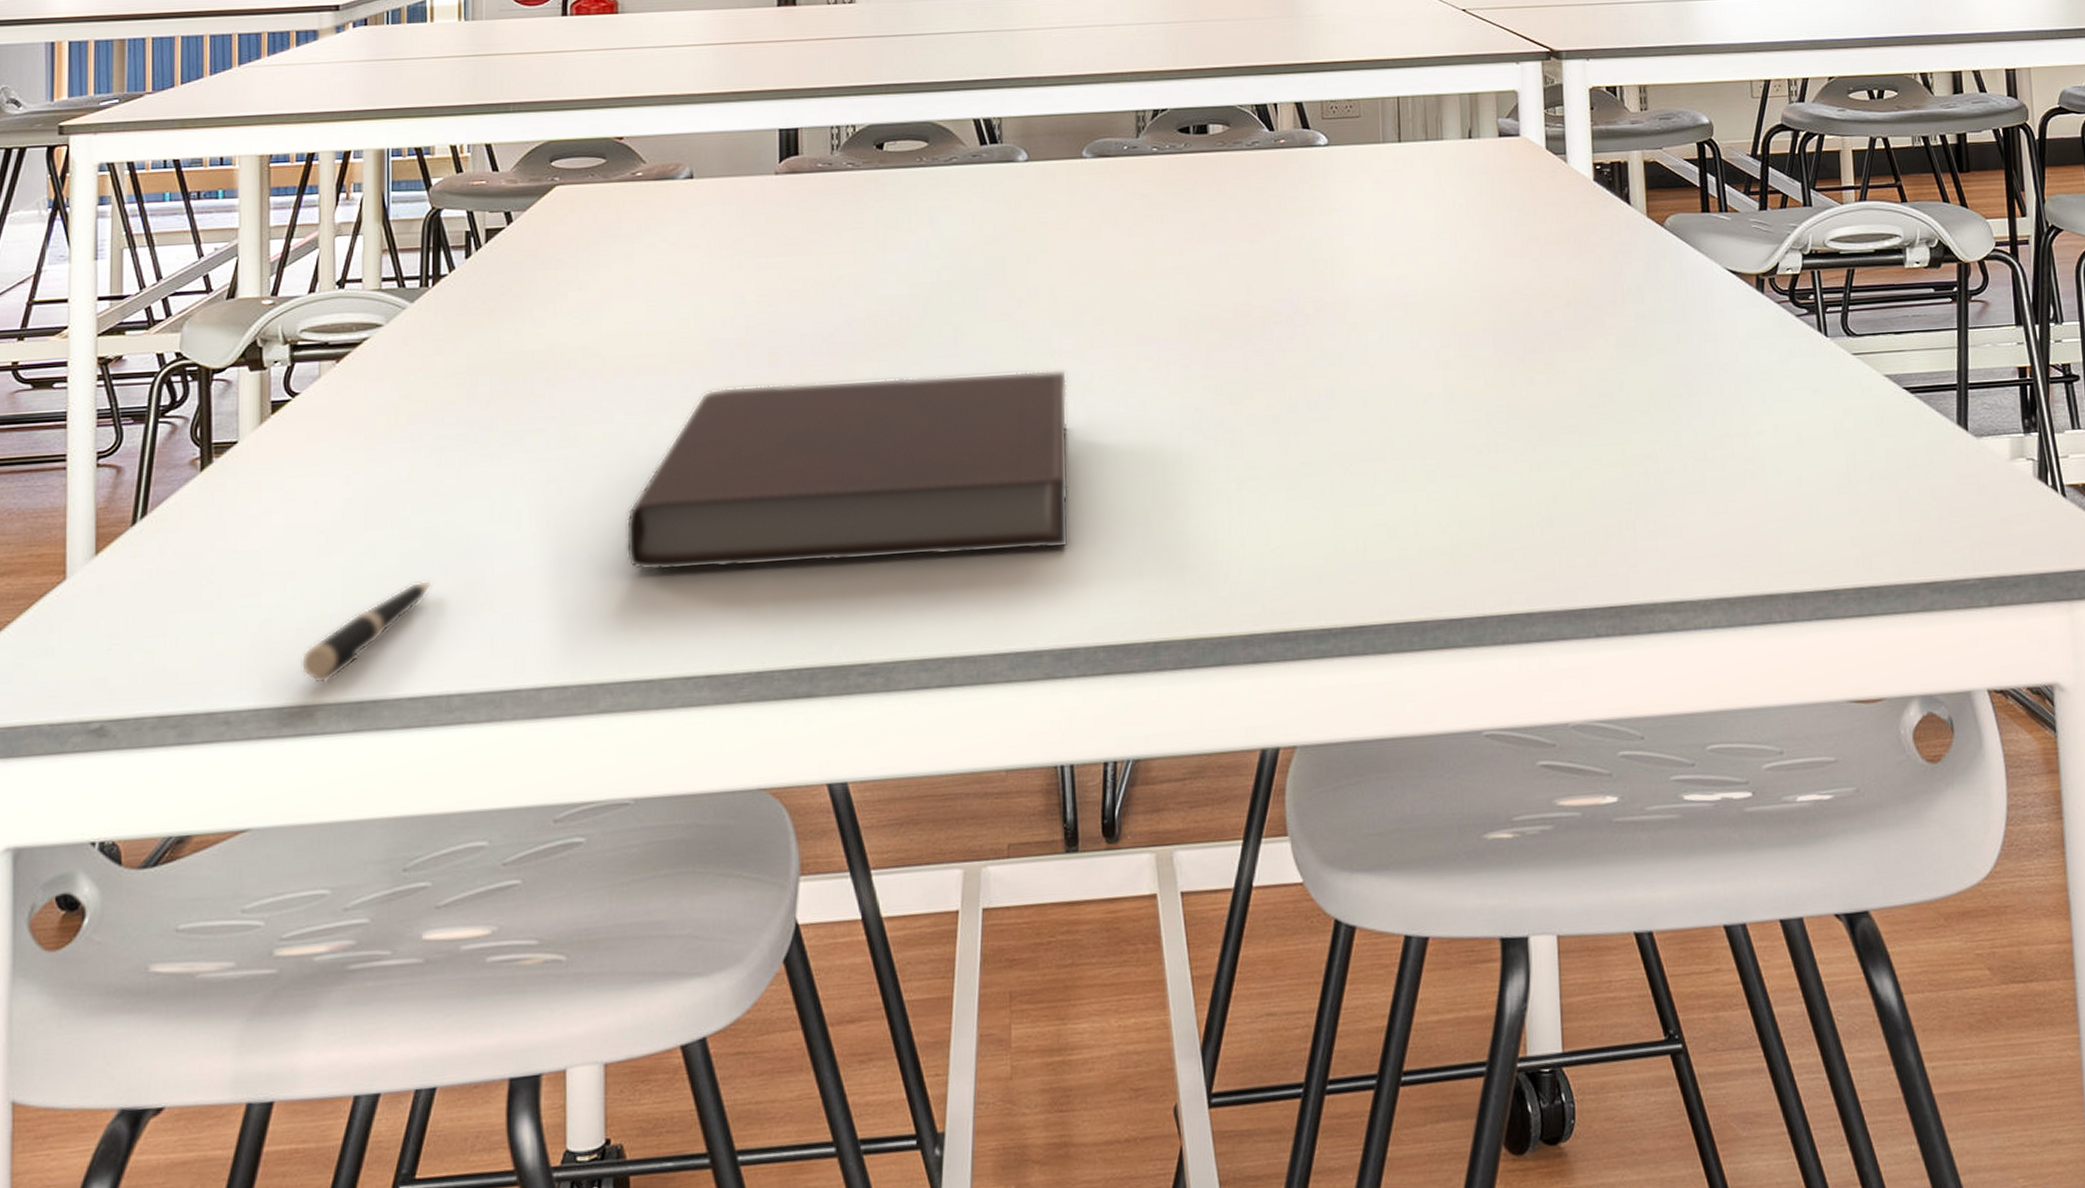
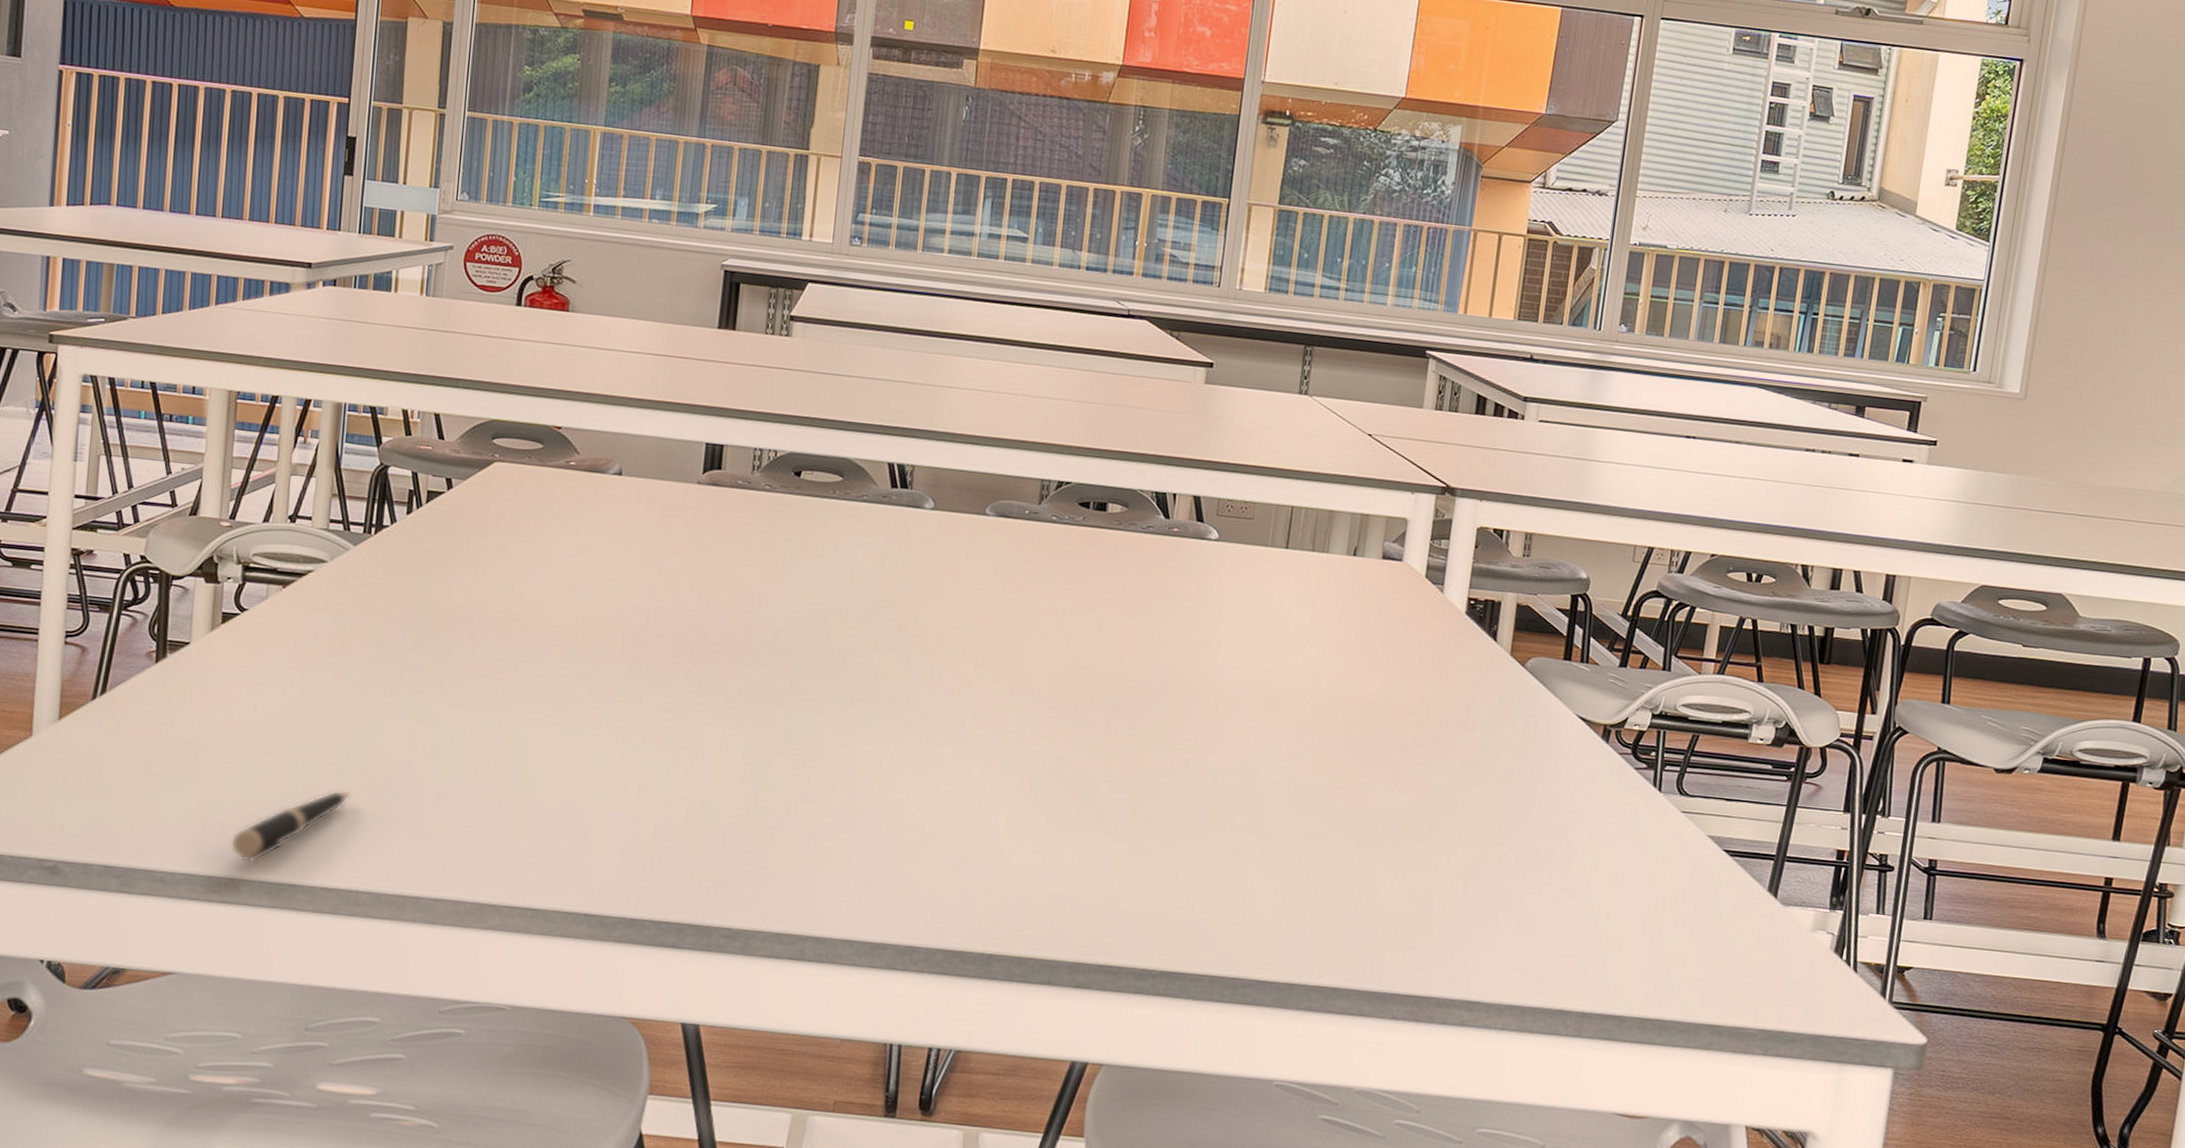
notebook: present [626,370,1070,572] -> none [525,667,944,860]

